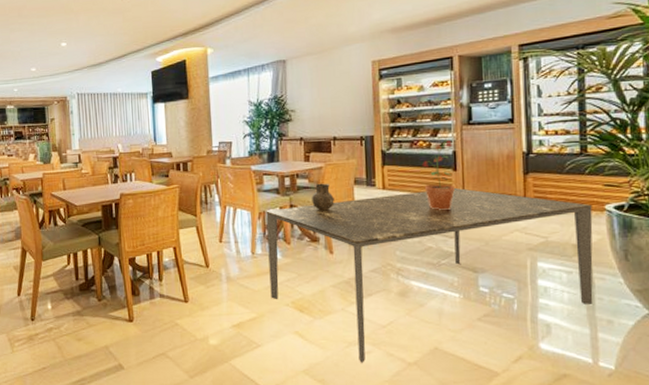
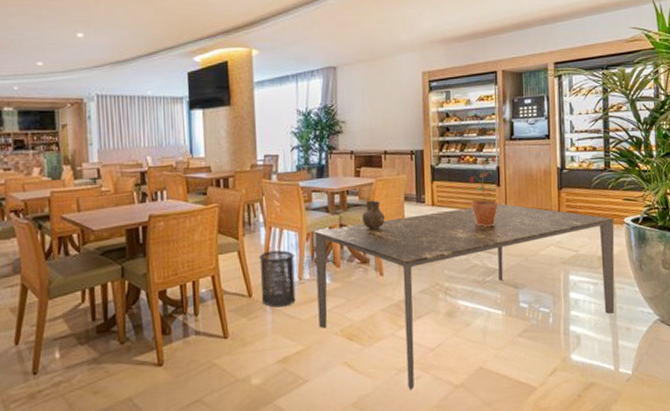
trash can: none [215,227,249,278] -> present [259,250,296,308]

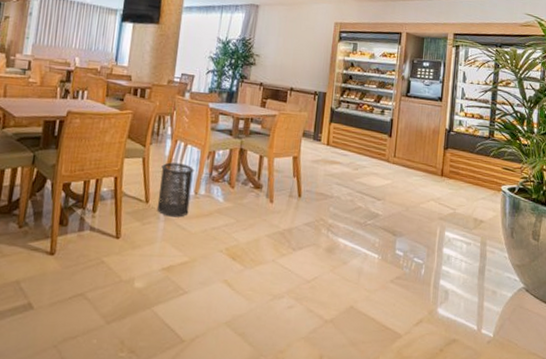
dining table: present [314,203,615,390] -> none [206,150,492,318]
ceramic pitcher: present [362,200,385,230] -> none [261,130,283,159]
potted plant: present [468,155,498,227] -> none [362,108,391,173]

